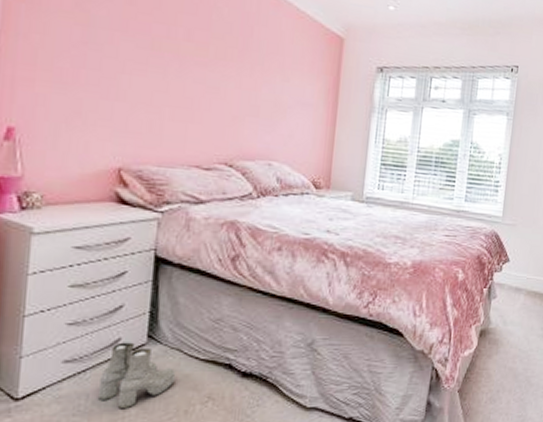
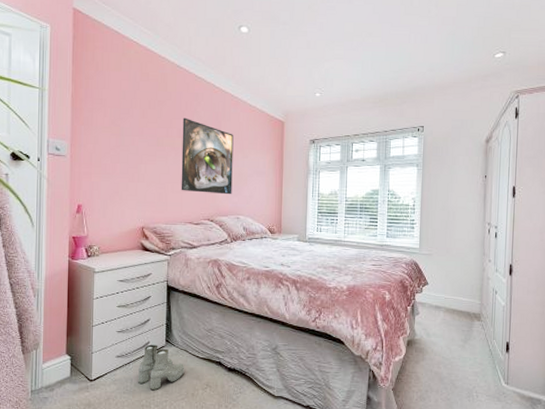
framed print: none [185,13,271,132] -> present [181,117,234,195]

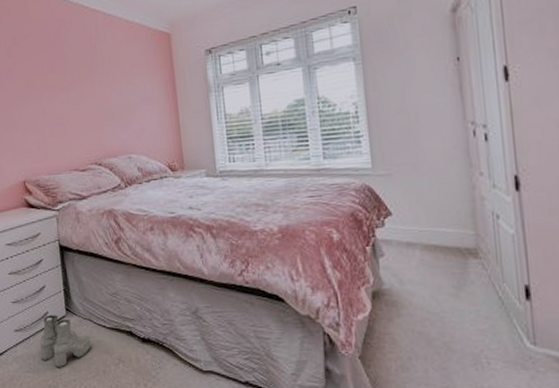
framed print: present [181,117,234,195] -> none [52,49,119,134]

